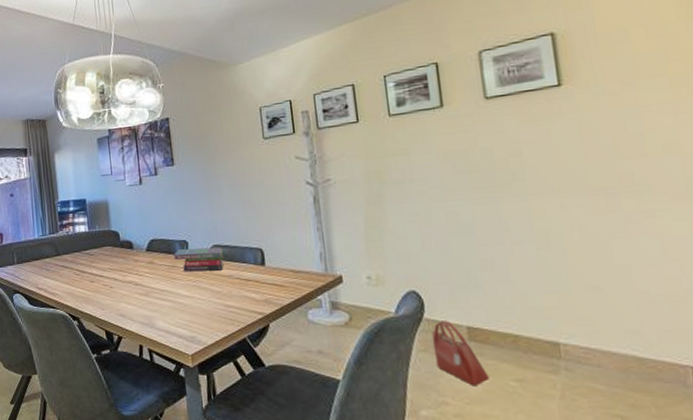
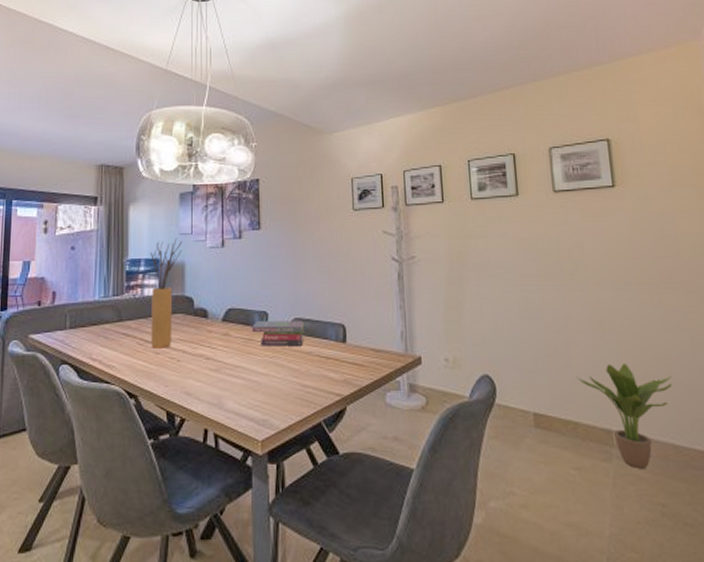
vase: none [77,179,105,278] -> present [151,238,183,348]
handbag: present [431,320,489,387] -> none [501,406,552,475]
potted plant: none [517,275,635,380] -> present [577,364,673,468]

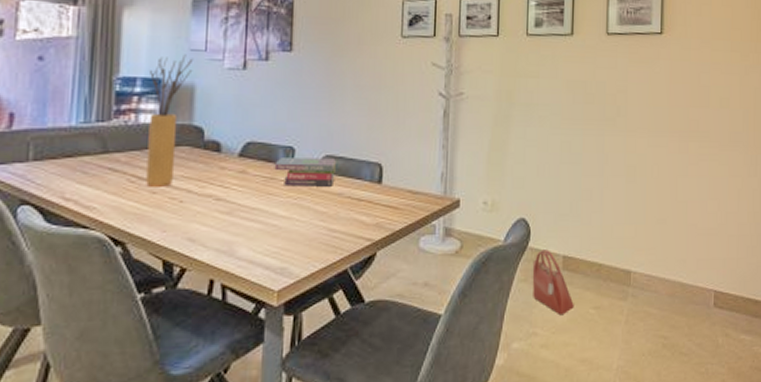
handbag: none [501,406,552,475] -> present [532,249,574,316]
potted plant: present [577,364,673,468] -> none [607,208,687,305]

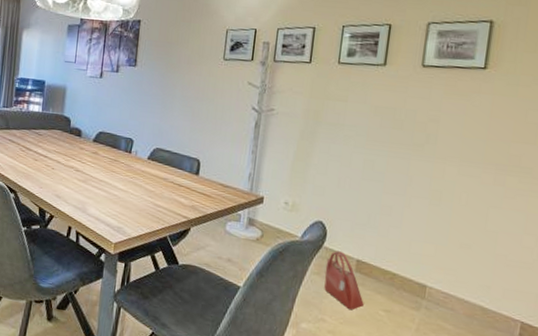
vase: present [146,54,194,187] -> none [31,64,67,157]
books: present [274,156,336,187] -> none [117,145,164,172]

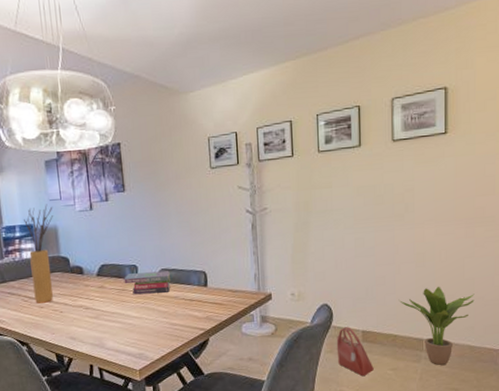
vase: none [31,64,67,157] -> present [24,204,54,304]
books: none [117,145,164,172] -> present [124,270,171,295]
potted plant: none [405,230,496,321] -> present [399,287,475,365]

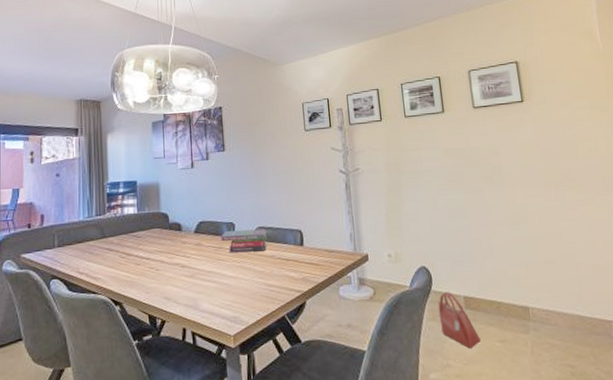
vase: present [24,204,54,304] -> none [128,162,157,260]
potted plant: present [399,287,475,365] -> none [499,251,576,337]

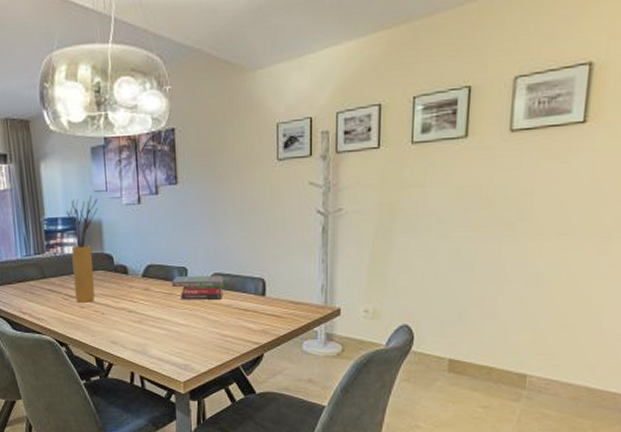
vase: none [128,162,157,260] -> present [67,195,99,303]
handbag: present [437,292,481,349] -> none [415,353,460,412]

